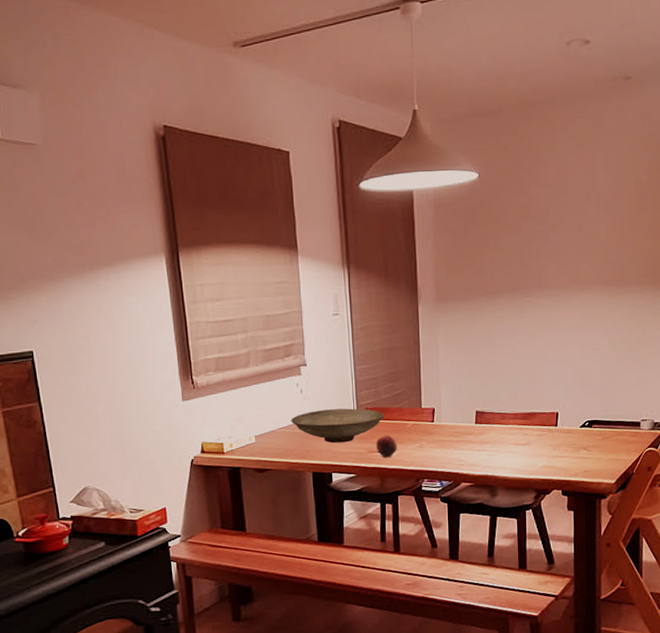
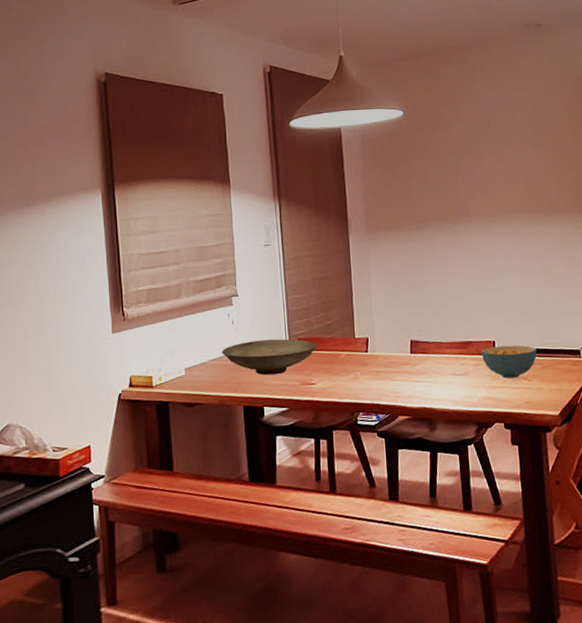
fruit: present [375,435,398,458] -> none [308,367,332,391]
cereal bowl: none [544,416,599,448] -> present [480,345,537,378]

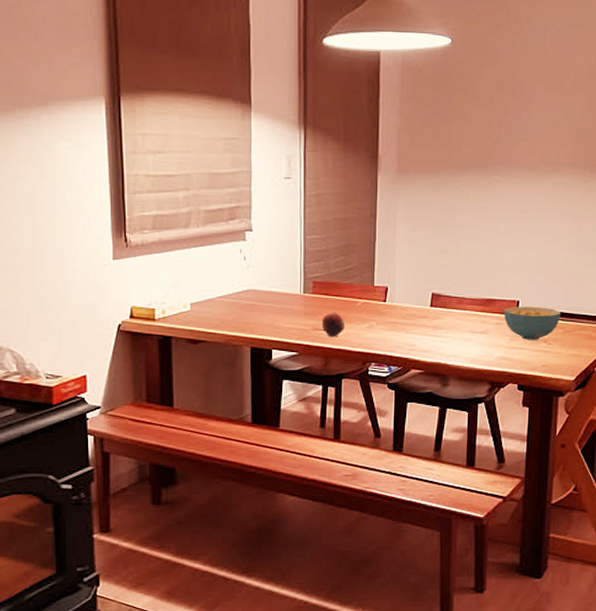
decorative bowl: present [222,339,317,376] -> none [231,280,333,318]
fruit: none [308,367,332,391] -> present [321,313,346,337]

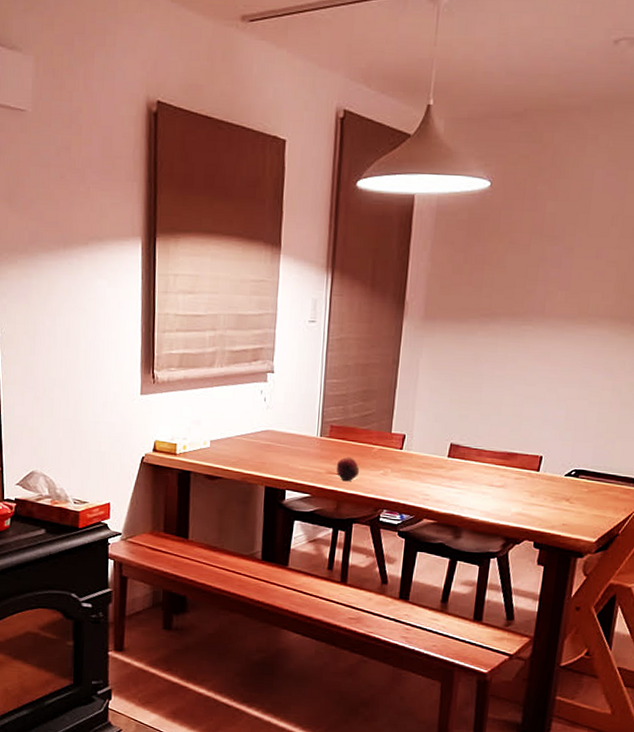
cereal bowl: present [503,306,562,340] -> none [524,461,588,498]

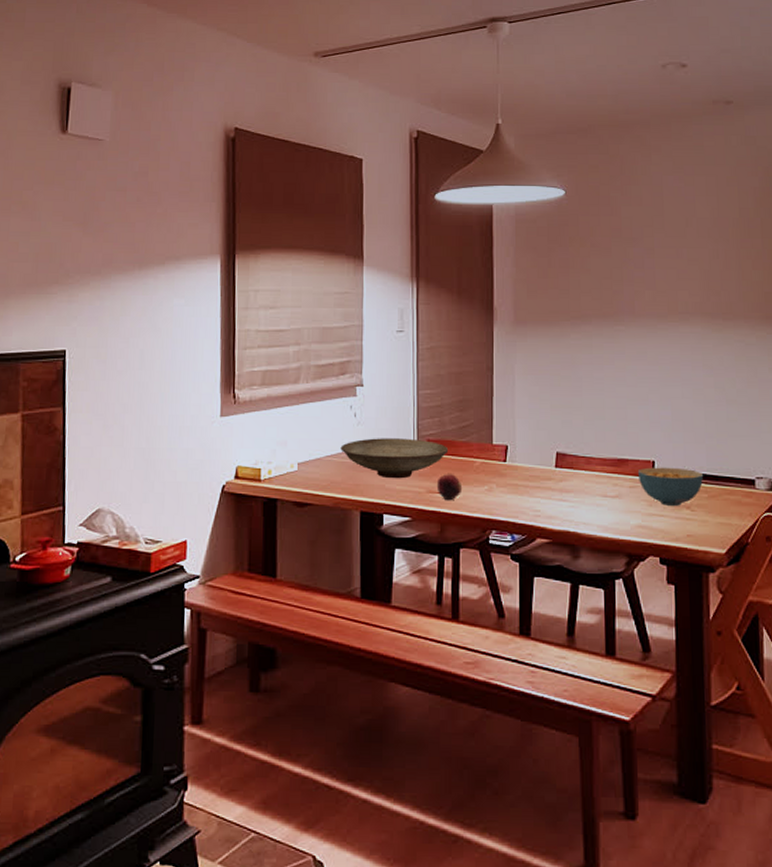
decorative bowl: none [250,421,350,460] -> present [340,438,449,479]
cereal bowl: none [524,461,588,498] -> present [637,467,704,506]

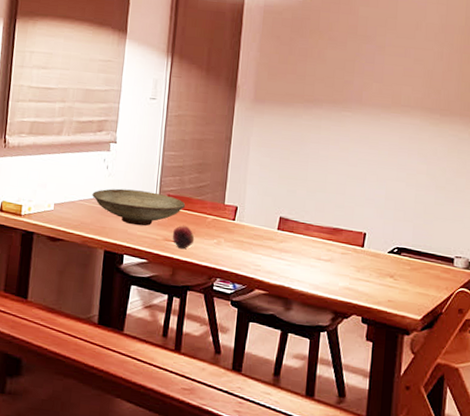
cereal bowl: present [637,467,704,506] -> none [349,238,409,274]

